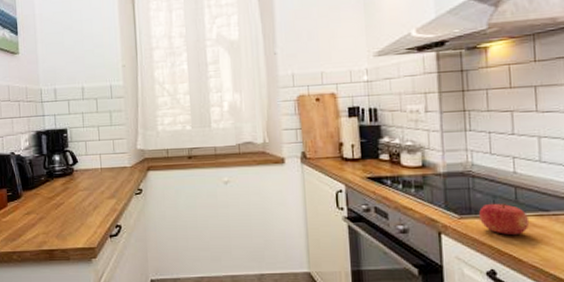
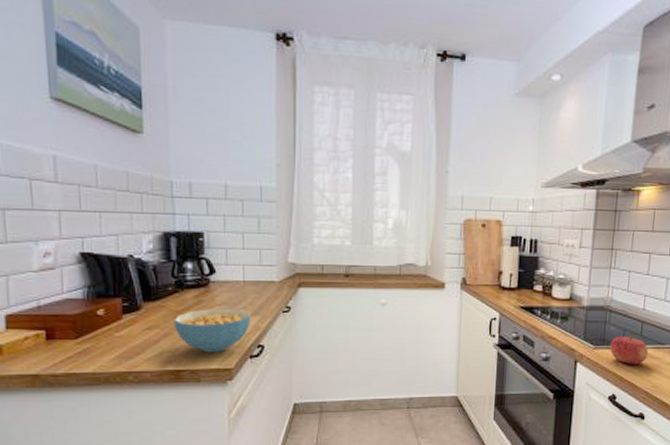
cereal bowl: none [47,192,109,234] -> present [174,308,251,353]

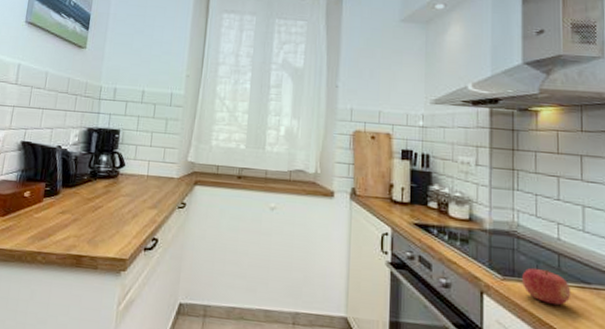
cereal bowl: present [174,308,251,353] -> none [83,198,150,242]

